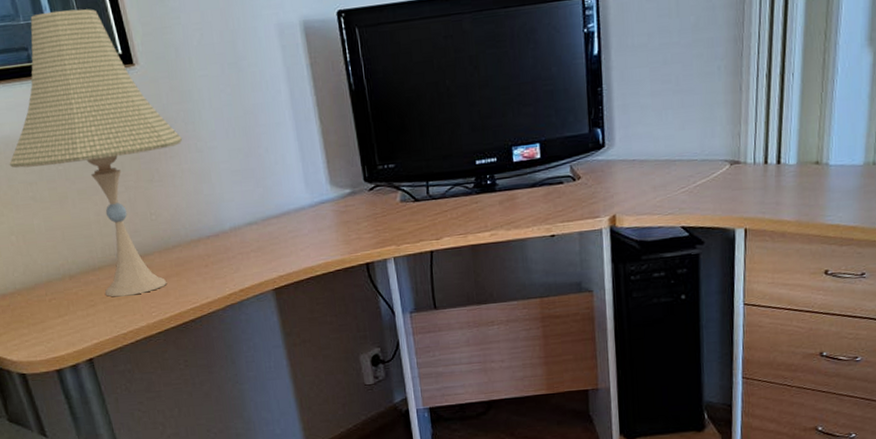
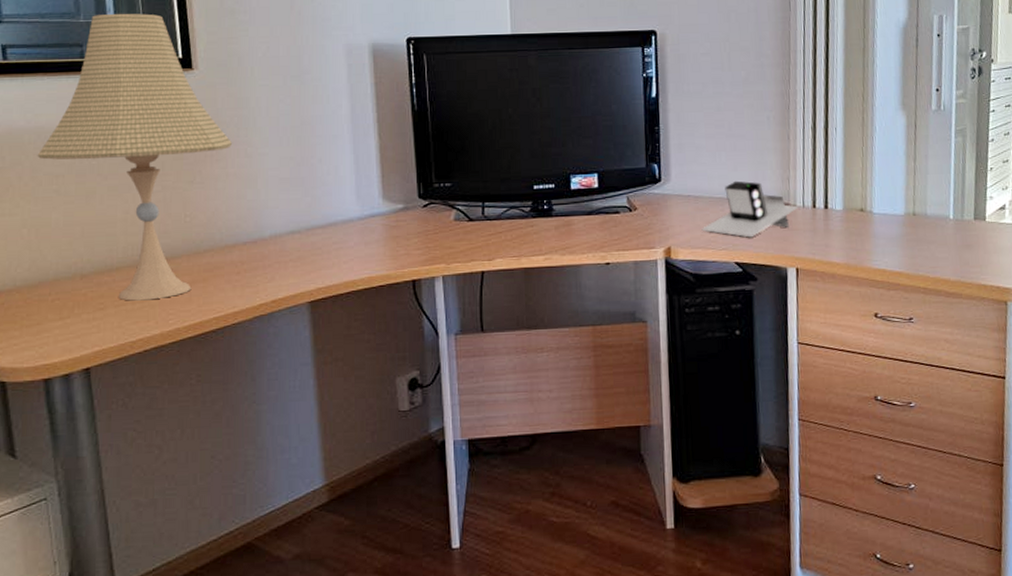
speaker: none [647,140,748,200] -> present [701,180,798,238]

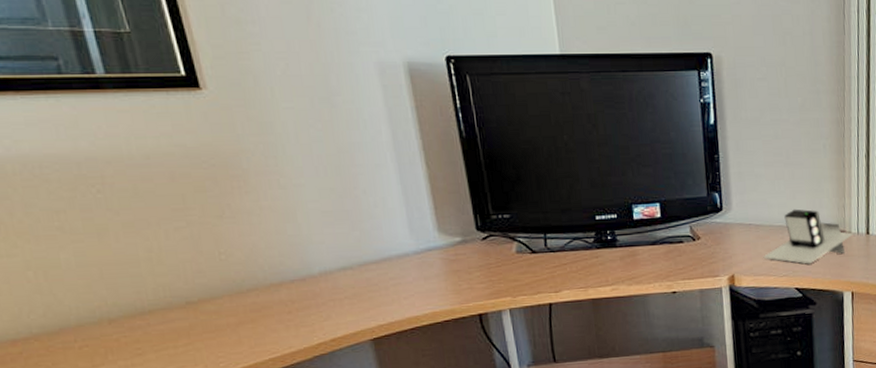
desk lamp: present [37,13,233,301] -> none [27,20,262,345]

